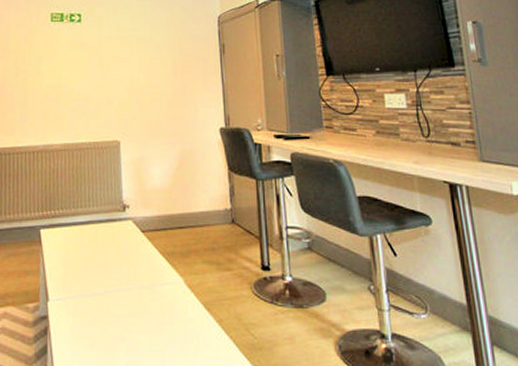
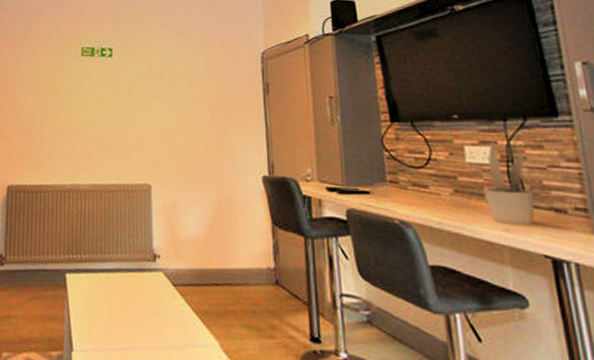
potted plant: none [393,89,437,158] -> present [475,141,535,226]

